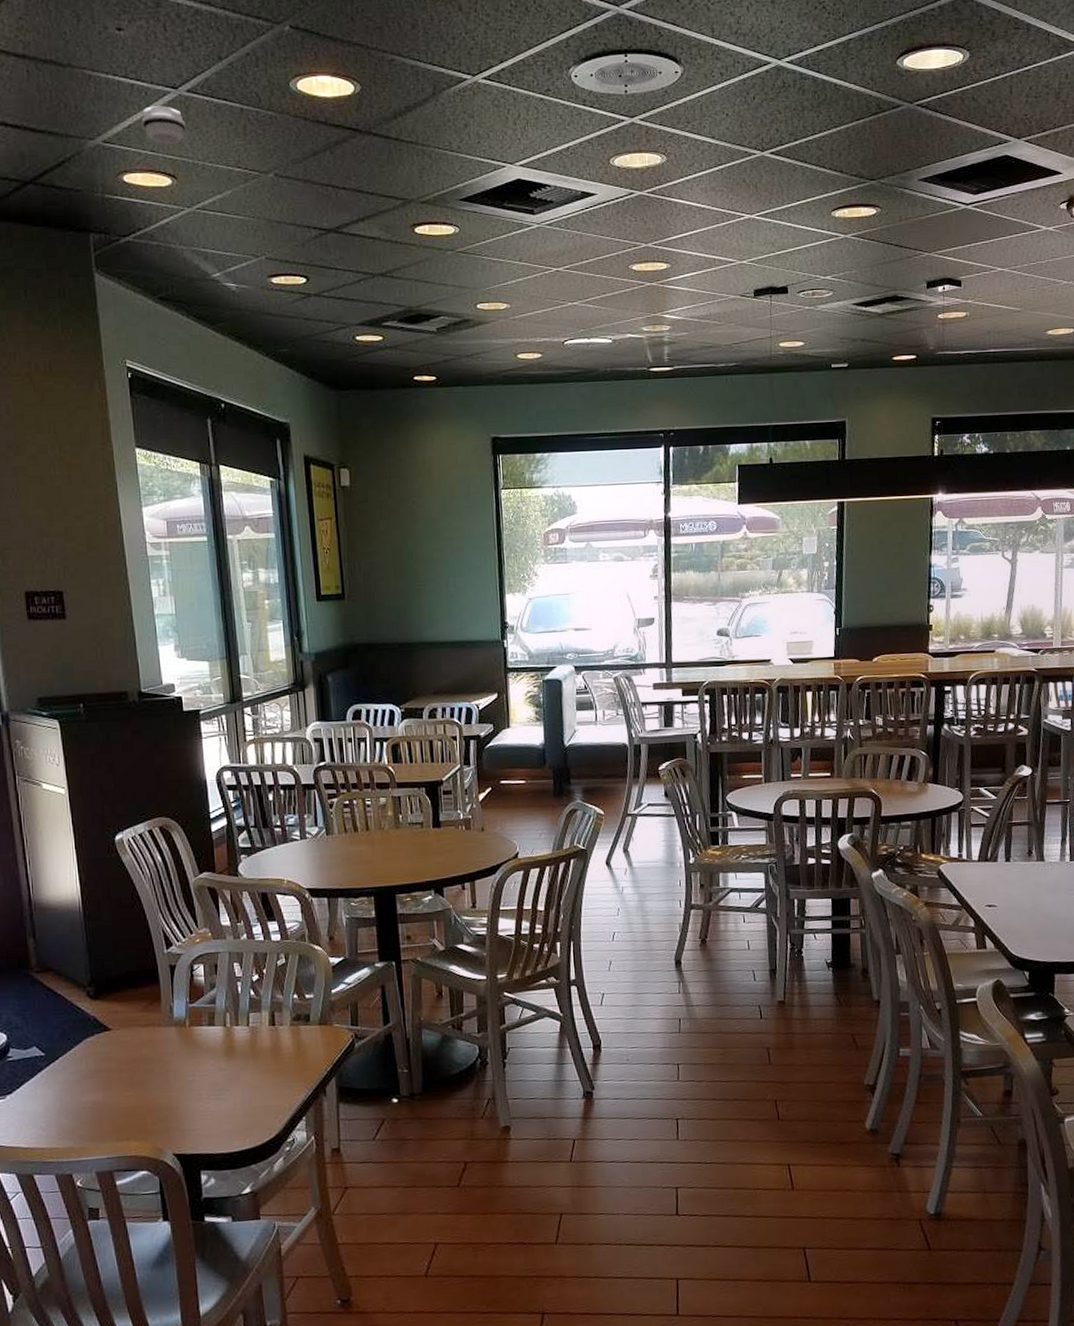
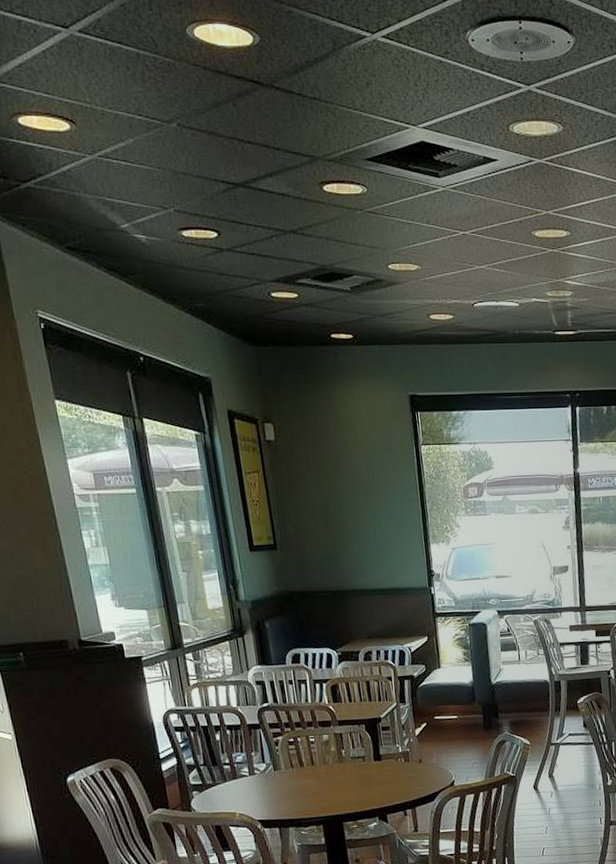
smoke detector: present [141,106,186,144] -> none [32,45,80,87]

